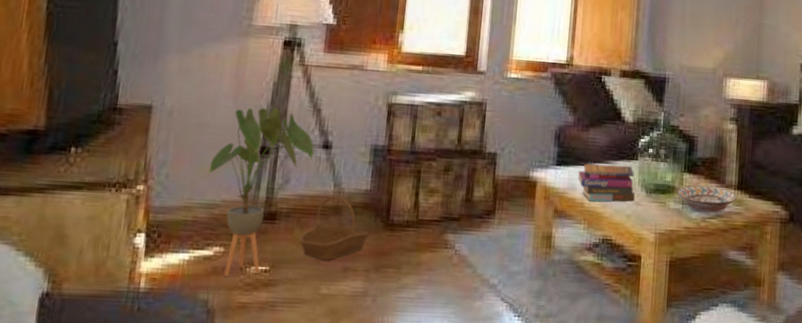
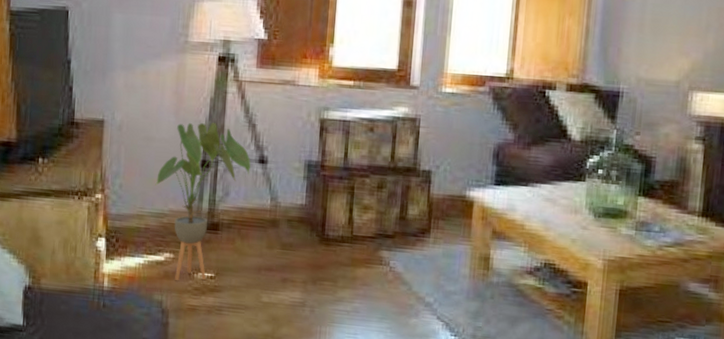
basket: present [298,195,370,261] -> none [240,209,306,271]
books: present [577,164,635,202] -> none [517,184,581,226]
decorative bowl: present [677,186,737,214] -> none [630,211,701,242]

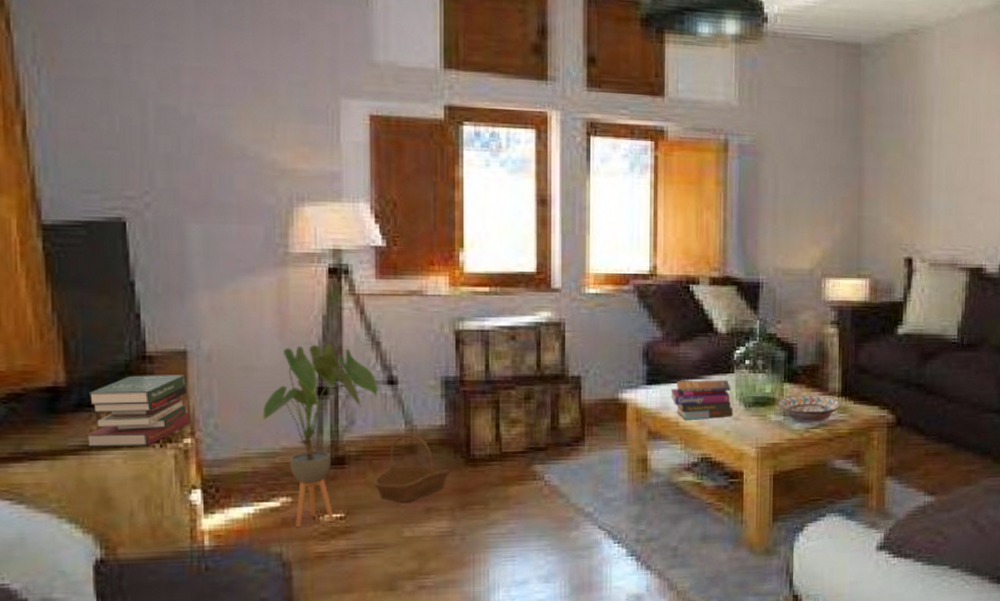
books: none [27,137,102,197] -> present [86,375,190,447]
basket: none [240,209,306,271] -> present [373,434,451,503]
books: none [517,184,581,226] -> present [670,380,733,420]
decorative bowl: none [630,211,701,242] -> present [778,396,841,423]

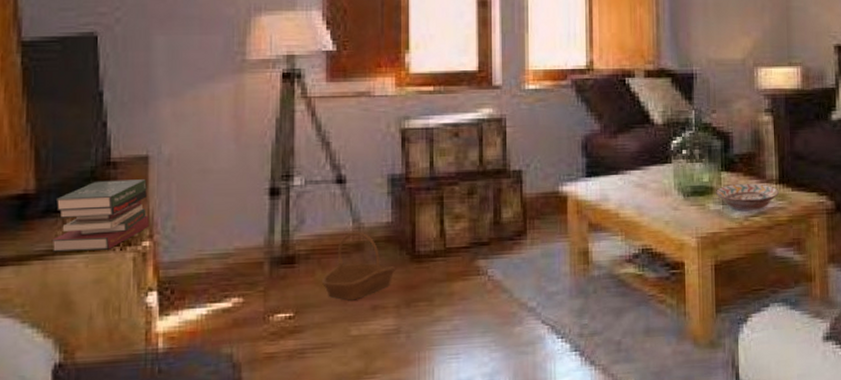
house plant: present [261,343,378,528] -> none [216,144,327,328]
books: present [670,380,733,420] -> none [609,170,672,211]

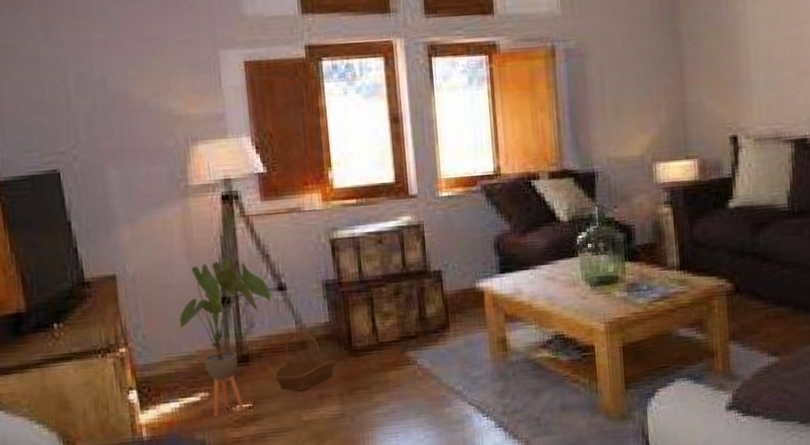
books: present [51,179,149,252] -> none [43,295,123,361]
house plant: none [216,144,327,328] -> present [179,259,271,418]
decorative bowl: present [716,184,779,212] -> none [621,271,681,298]

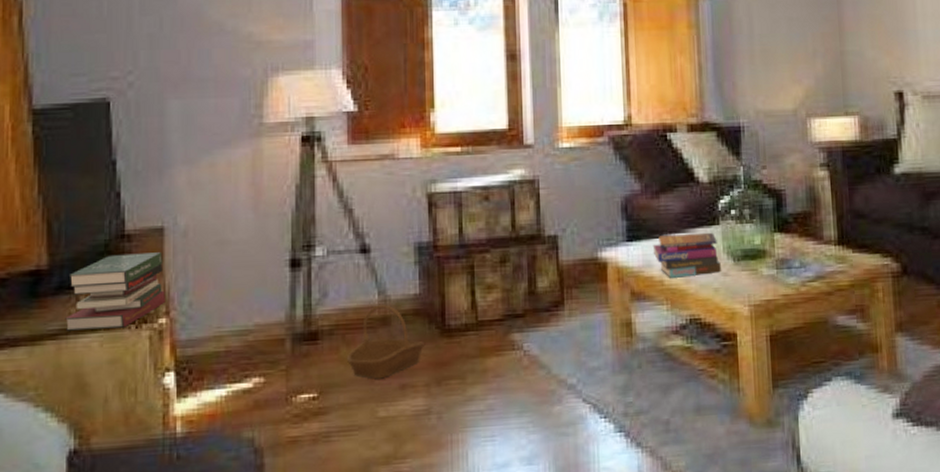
books: none [43,295,123,361] -> present [65,252,165,331]
house plant: present [179,259,271,418] -> none [235,212,350,410]
books: none [522,263,580,302] -> present [652,232,721,278]

